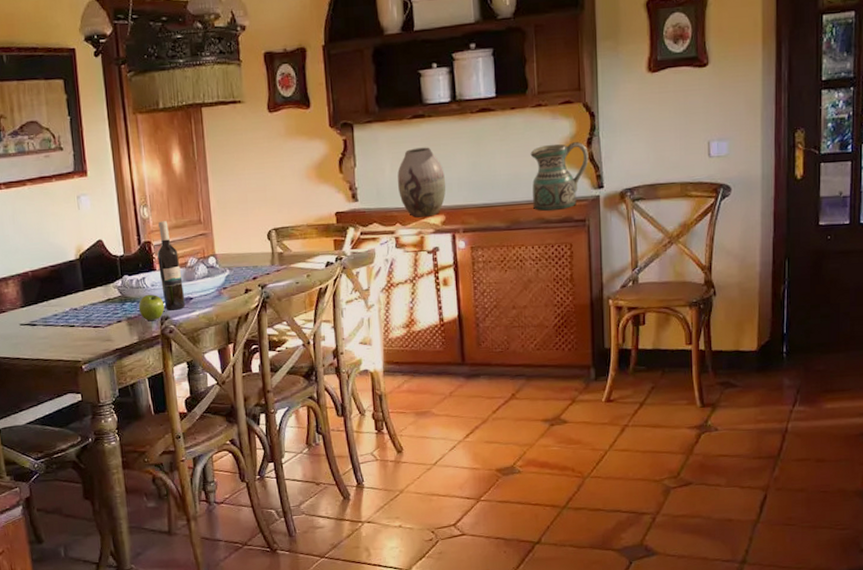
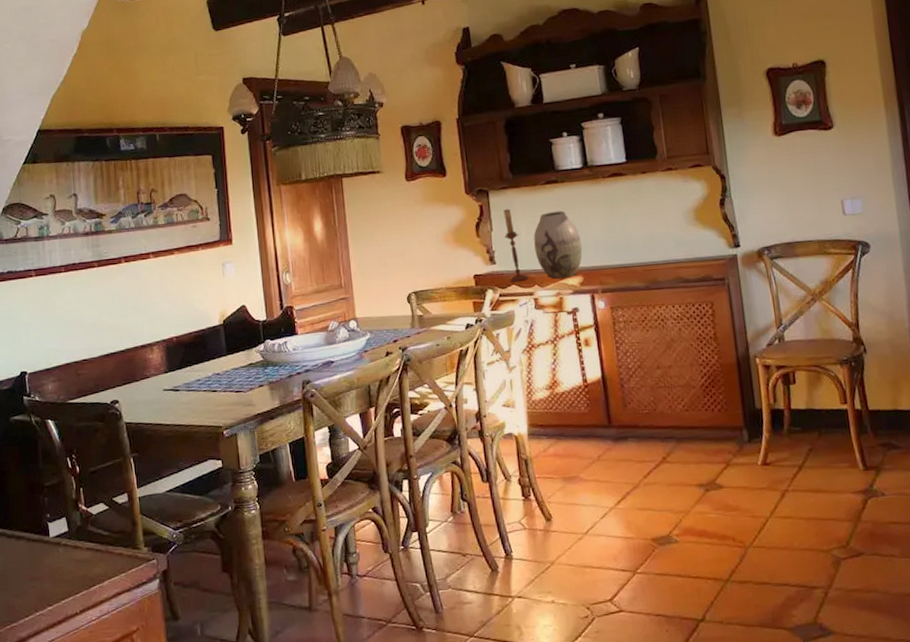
fruit: present [138,294,165,321] -> none [280,358,306,386]
wine bottle: present [157,221,186,311] -> none [299,286,327,374]
candlestick: none [368,143,391,221] -> present [503,208,529,283]
ceramic pitcher: present [530,142,589,212] -> none [664,203,723,271]

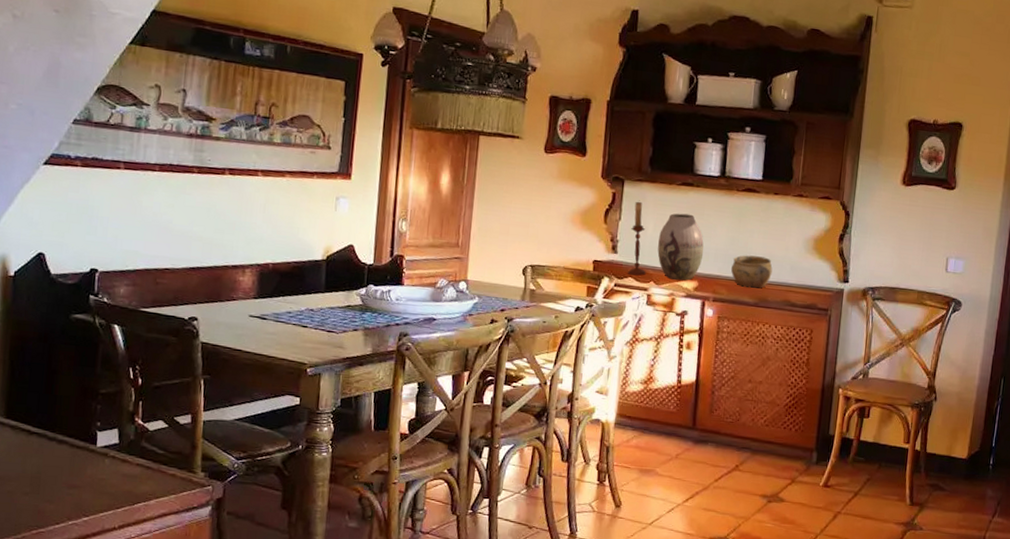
ceramic bowl: none [614,238,657,273] -> present [731,255,773,289]

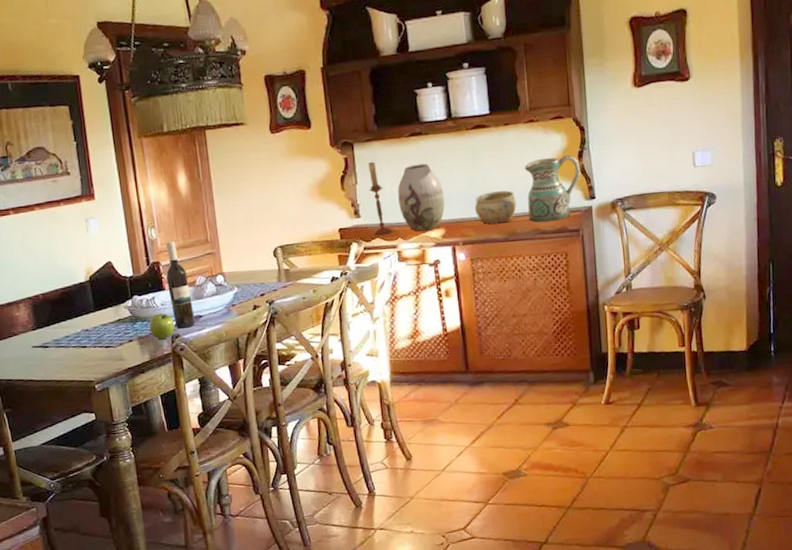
fruit: none [378,307,406,335] -> present [148,313,175,340]
wine bottle: none [405,237,430,329] -> present [166,241,196,329]
ceramic pitcher: none [782,233,839,297] -> present [524,155,581,223]

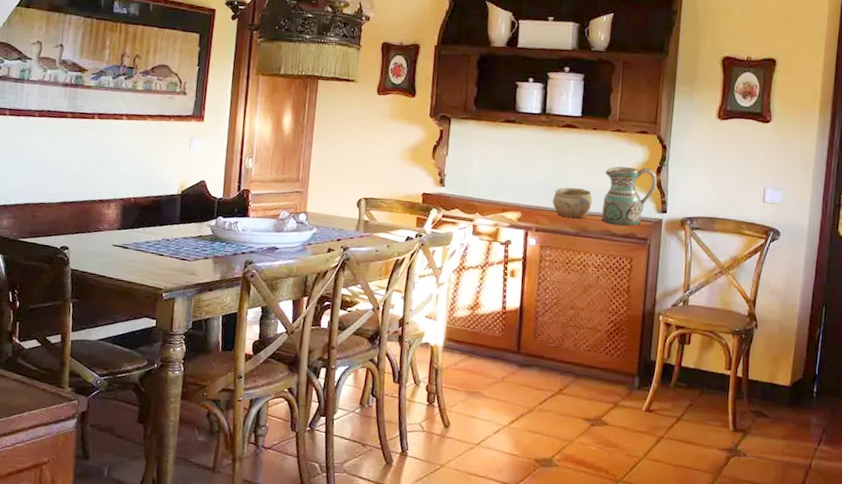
fruit: present [148,313,175,340] -> none [226,237,251,263]
wine bottle: present [166,241,196,329] -> none [251,173,273,257]
candlestick: present [368,161,393,236] -> none [454,138,473,208]
vase: present [398,163,445,233] -> none [482,148,527,212]

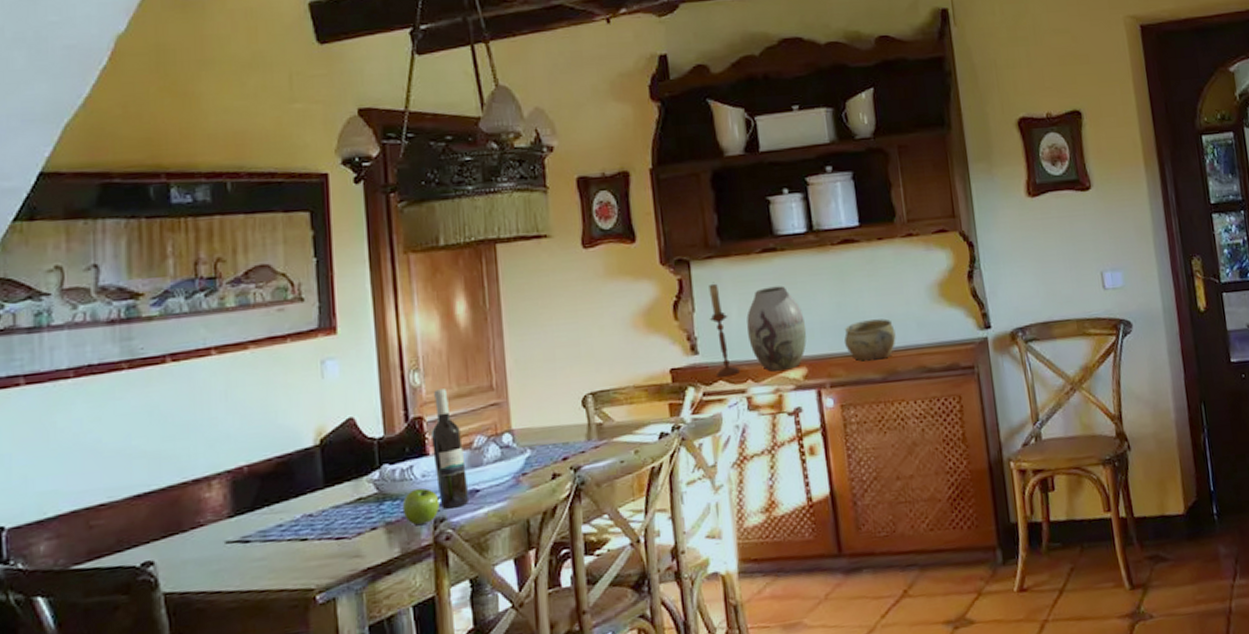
fruit: none [226,237,251,263] -> present [402,488,440,526]
wine bottle: none [251,173,273,257] -> present [431,389,470,509]
candlestick: none [454,138,473,208] -> present [709,283,741,378]
vase: none [482,148,527,212] -> present [746,286,807,373]
ceramic pitcher: present [602,166,657,227] -> none [903,276,972,359]

